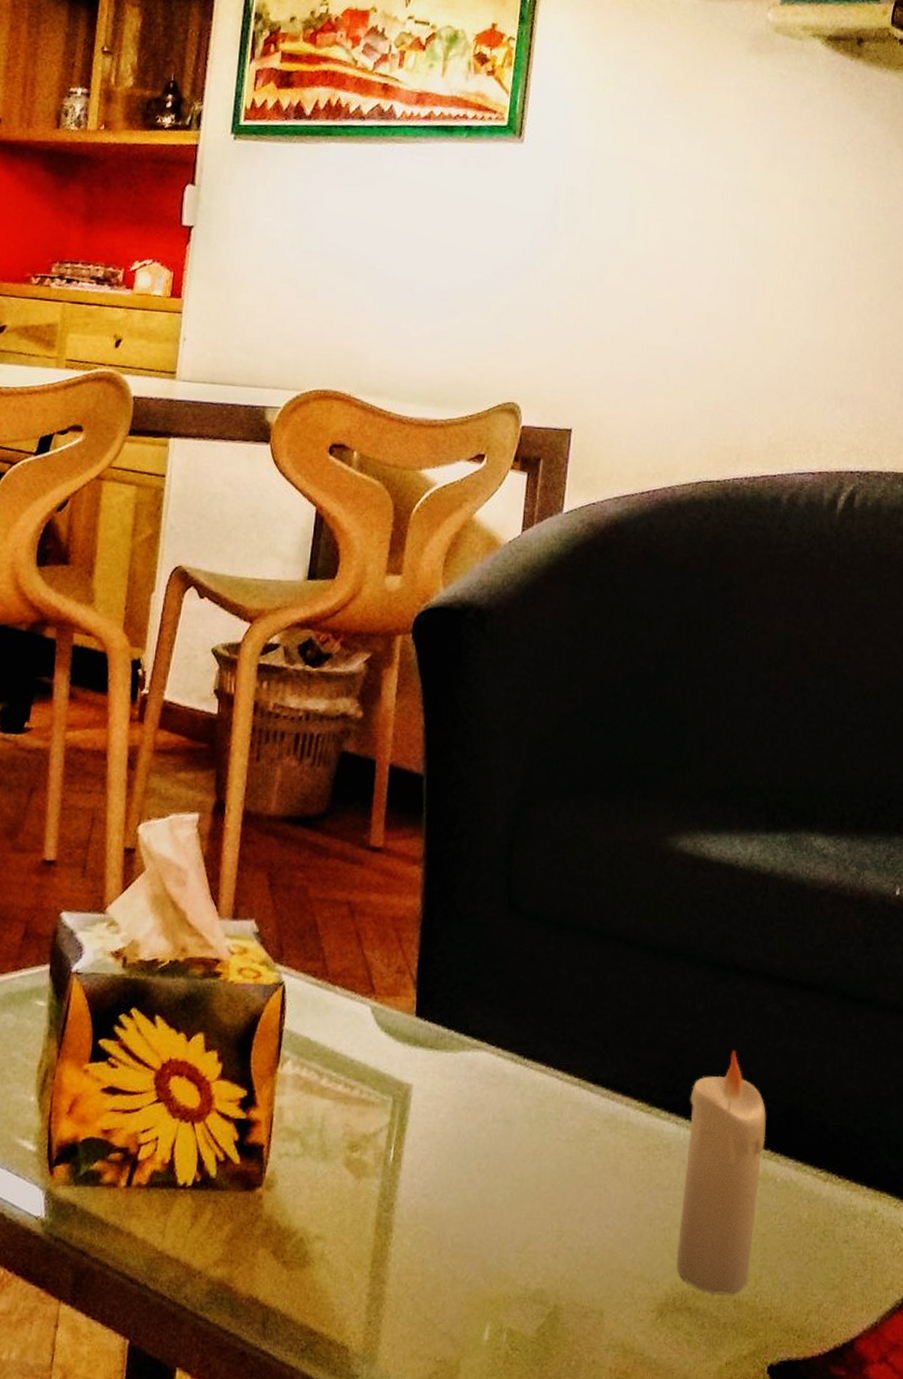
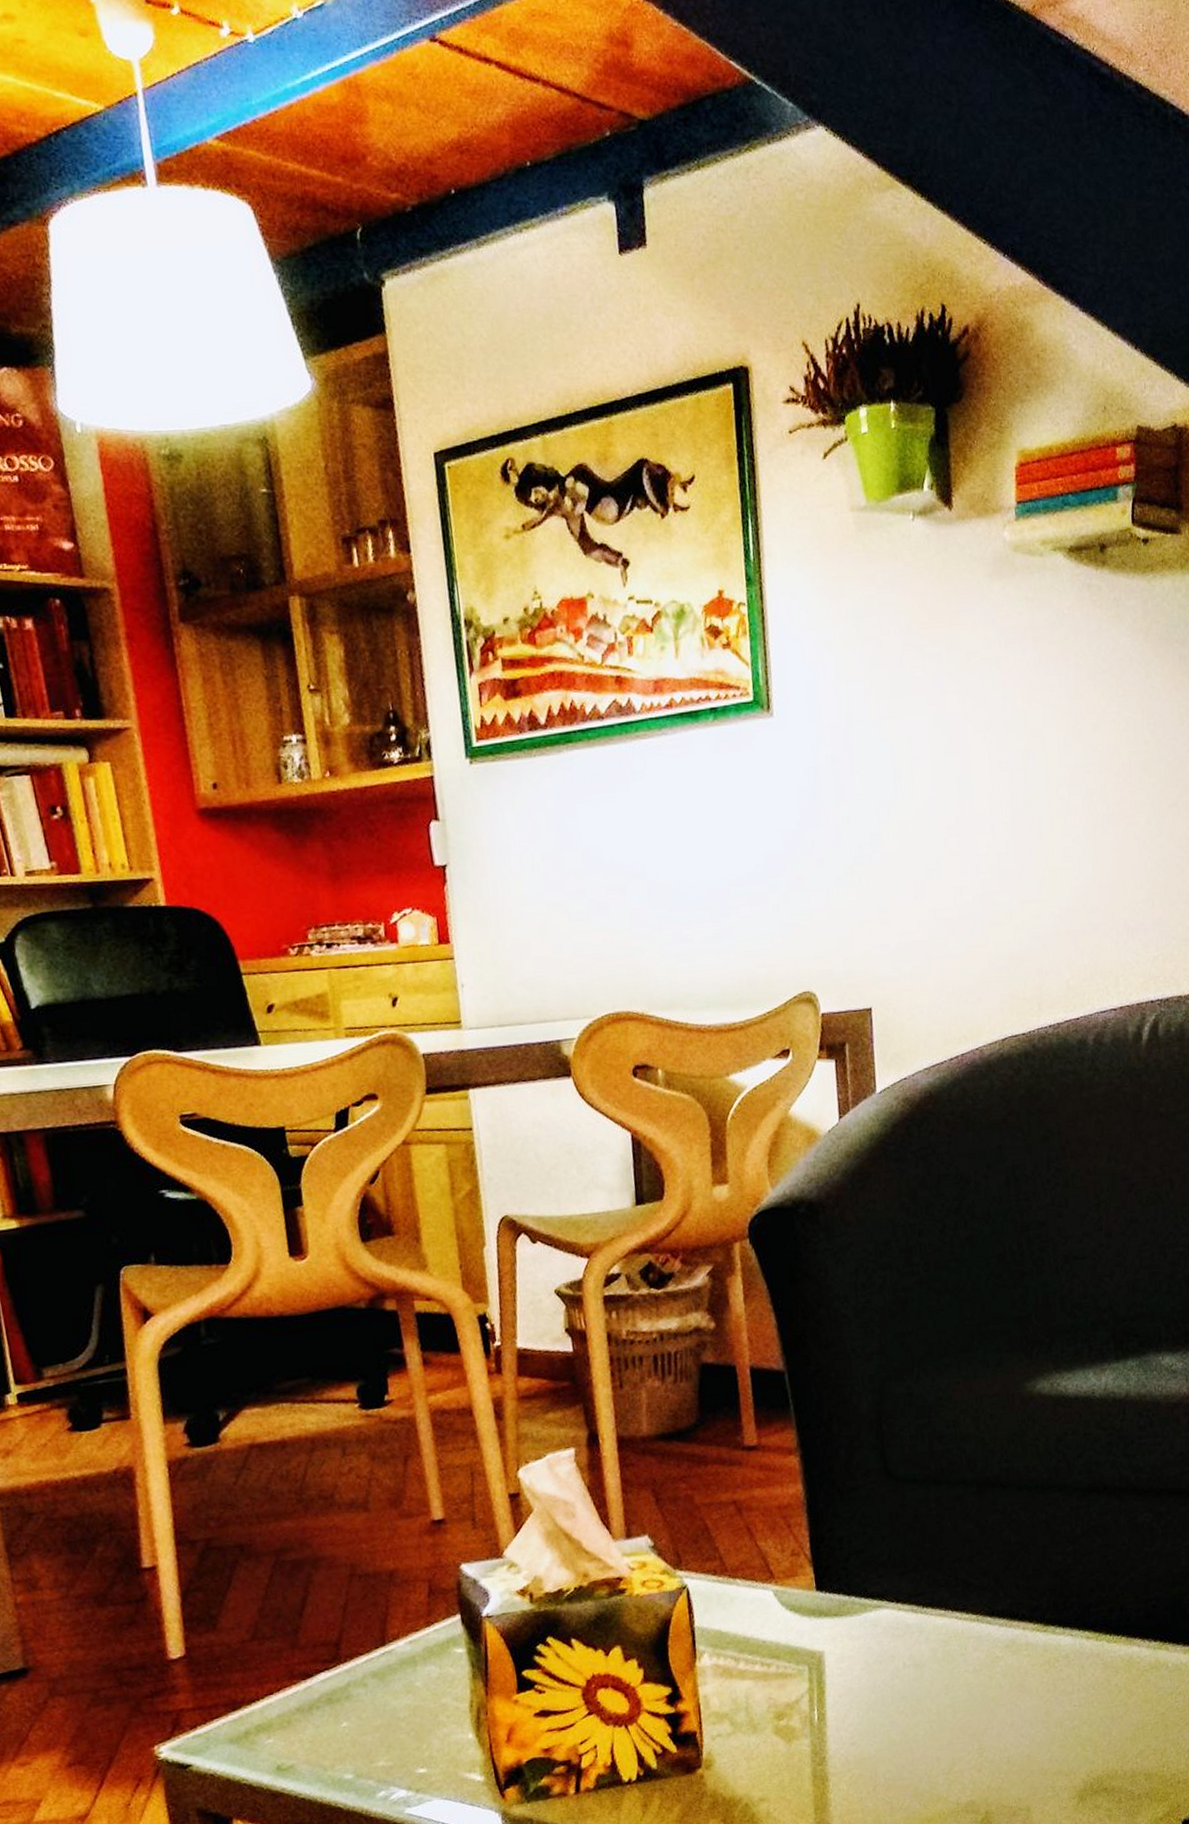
candle: present [676,1050,766,1295] -> none [1080,1561,1155,1773]

